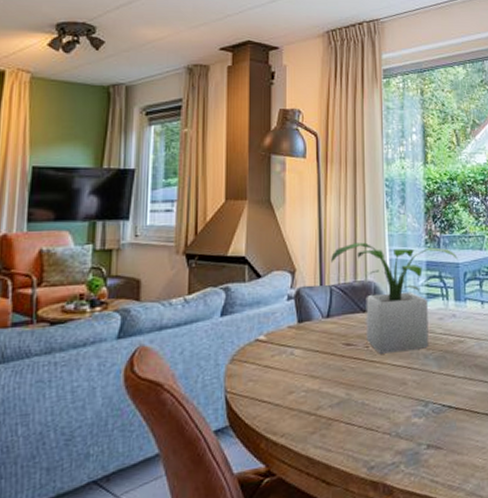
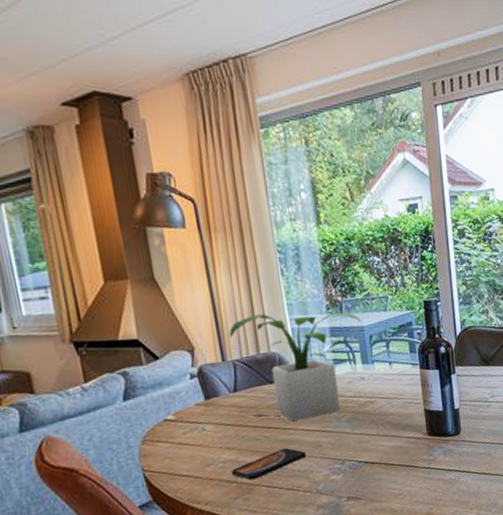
smartphone: none [312,383,390,414] -> present [231,448,307,480]

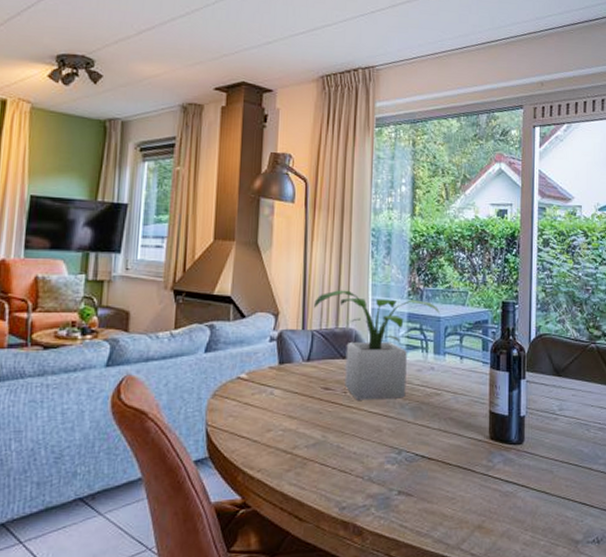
smartphone: present [231,448,307,480] -> none [288,427,365,454]

